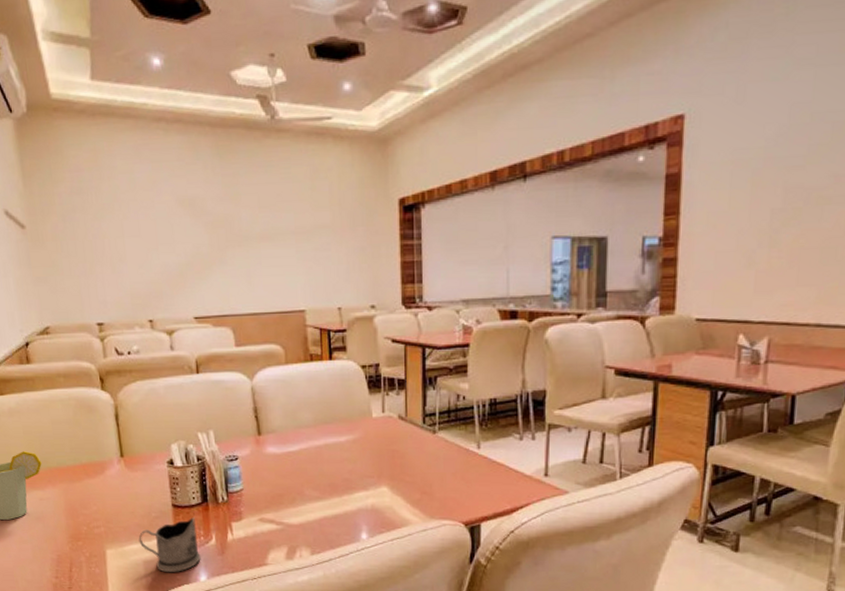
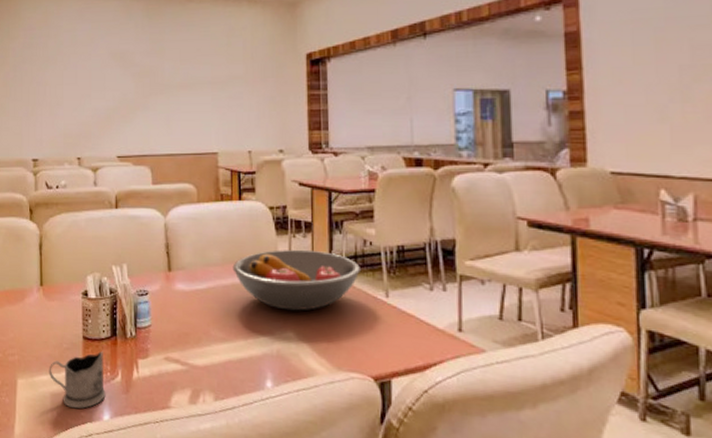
fruit bowl: none [325,407,453,467] -> present [232,249,360,311]

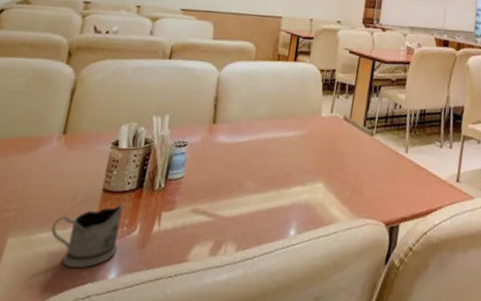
fruit bowl: present [232,249,360,311] -> none [277,108,389,164]

